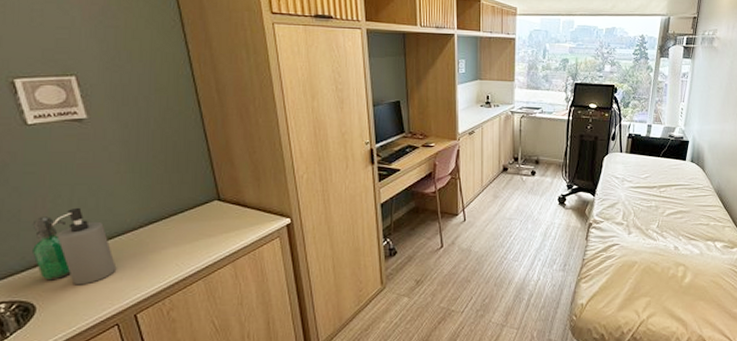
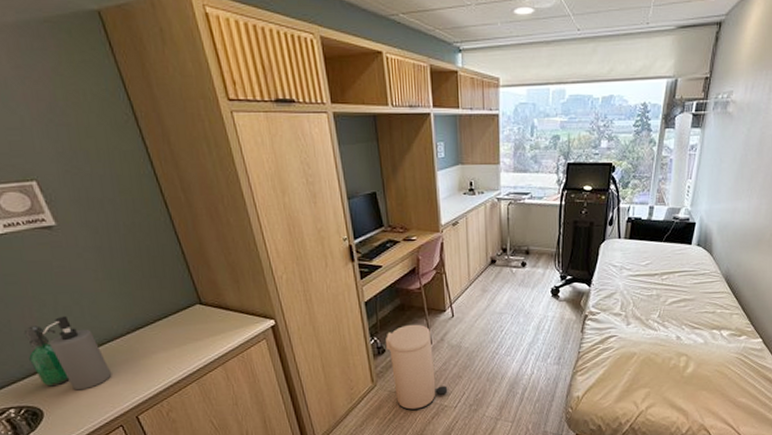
pedal bin: none [398,227,456,315] -> present [386,324,448,411]

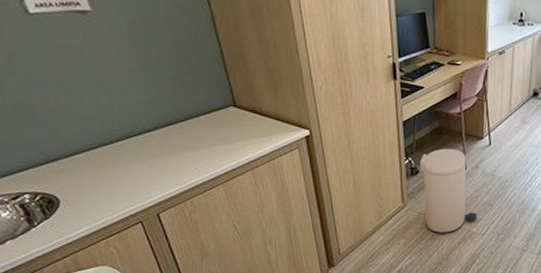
soap dispenser: present [23,325,70,387] -> none [46,111,91,175]
soap dispenser: present [42,315,112,391] -> none [66,104,136,182]

